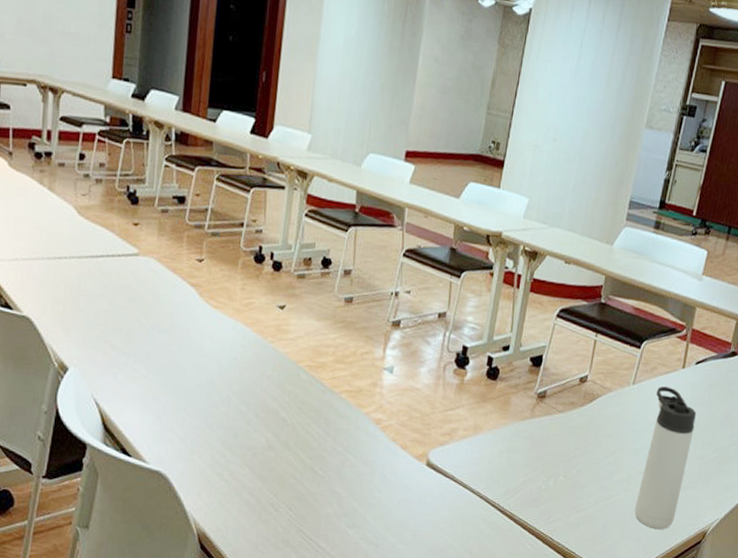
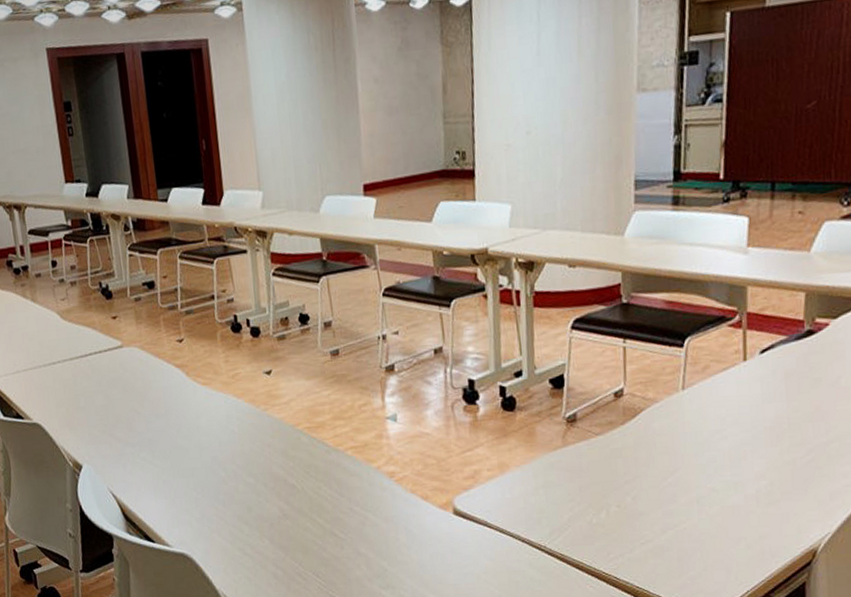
thermos bottle: present [634,386,696,529] -> none [714,386,775,553]

